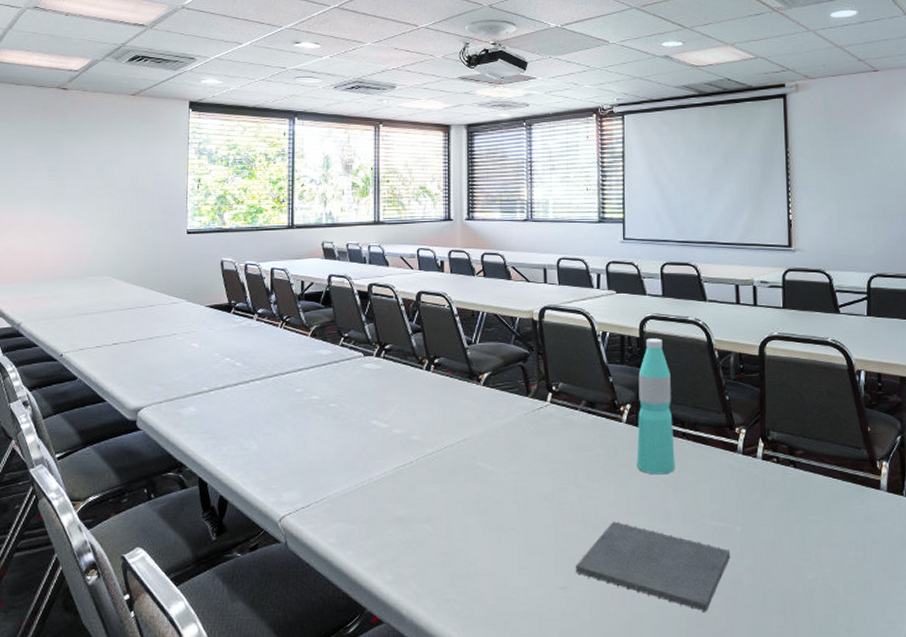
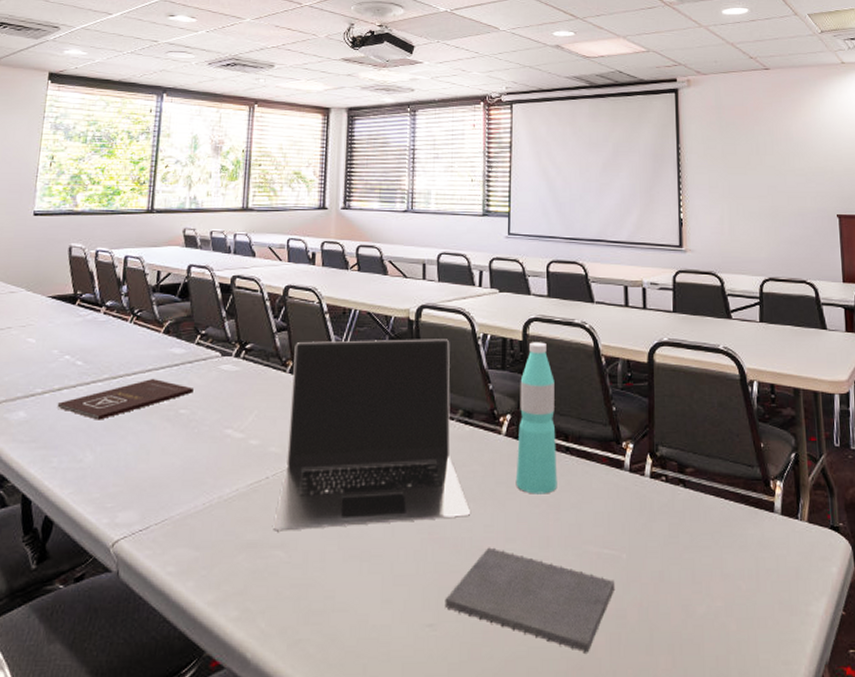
book: none [222,376,341,414] -> present [57,378,193,420]
laptop: none [419,337,595,508] -> present [273,339,470,531]

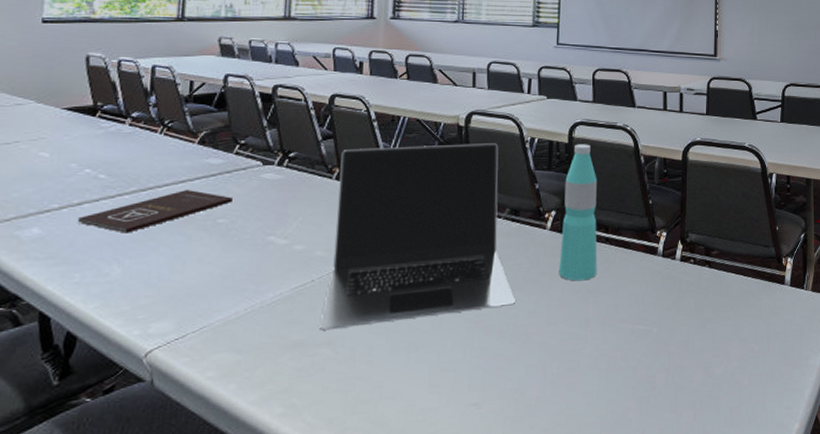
notepad: present [444,547,615,653] -> none [489,330,646,416]

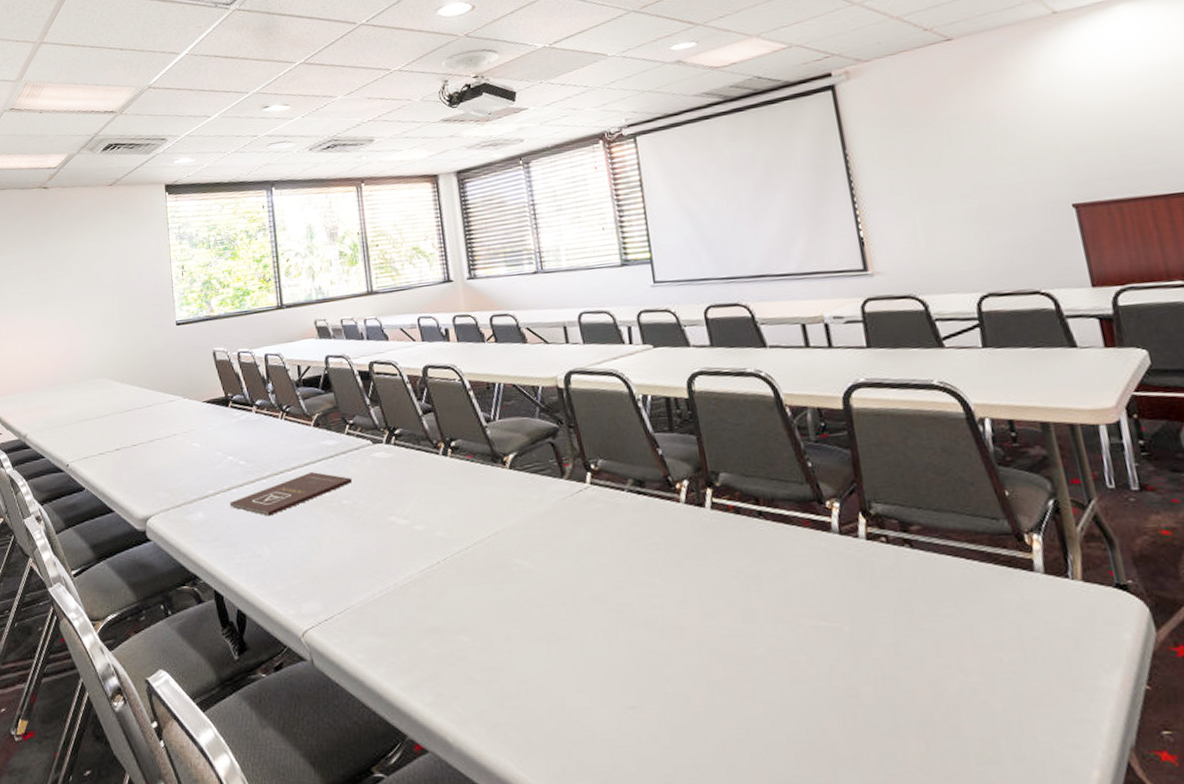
laptop: present [319,143,515,331] -> none [443,404,659,616]
water bottle: present [558,144,597,281] -> none [692,397,755,565]

